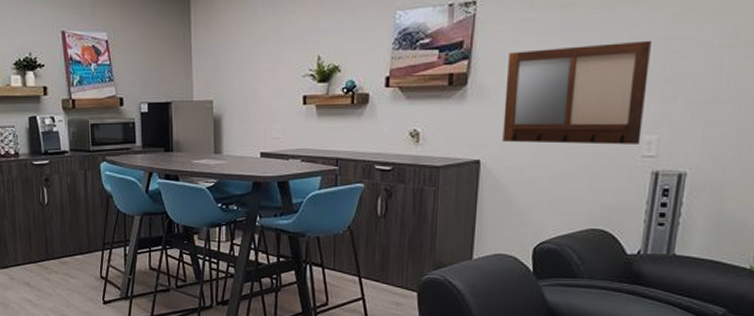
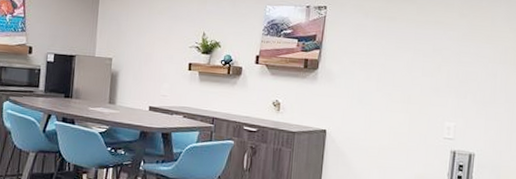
writing board: present [502,40,651,145] -> none [343,48,449,129]

